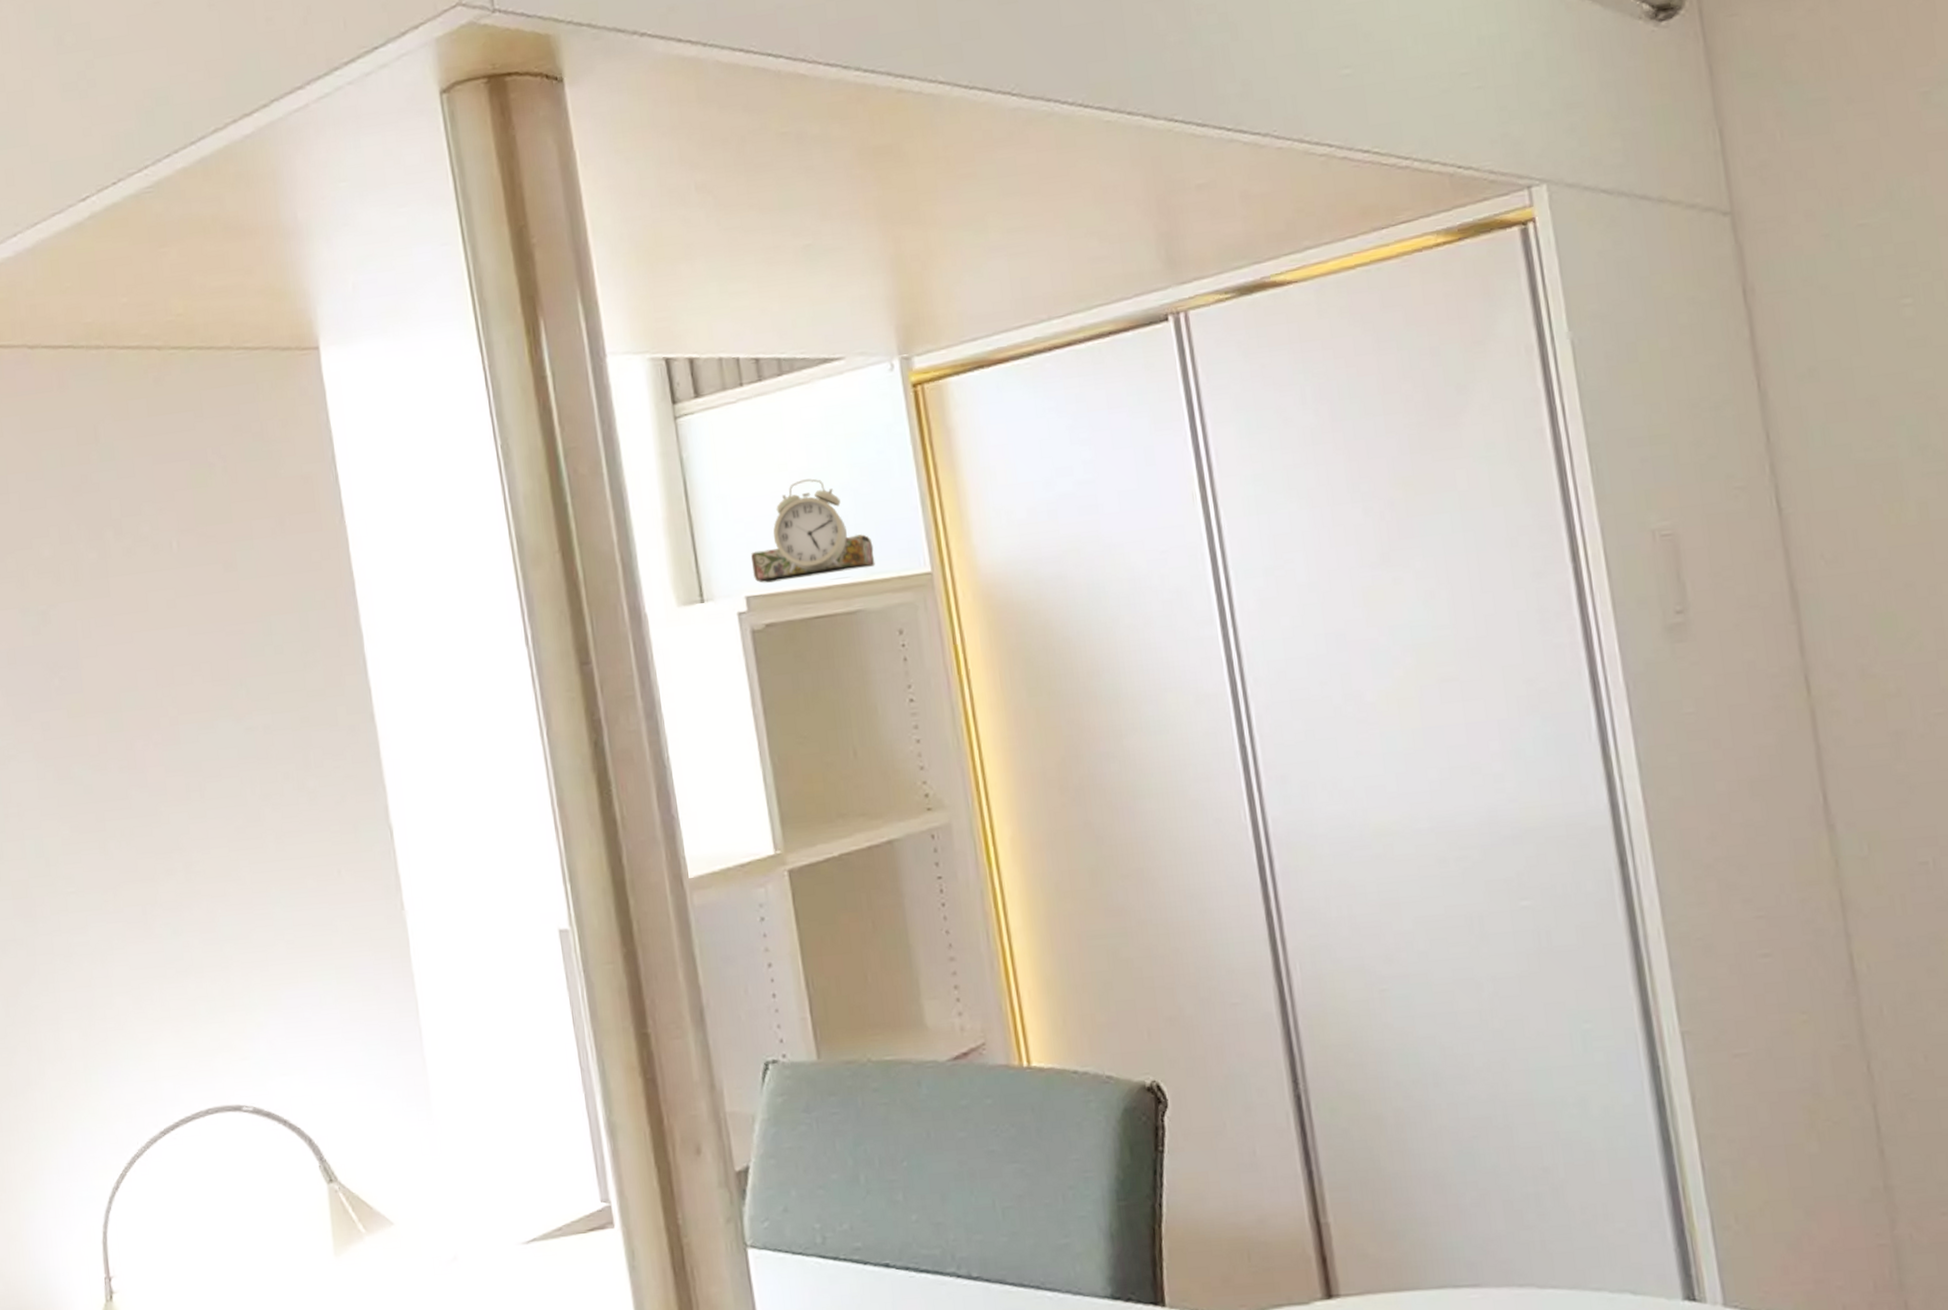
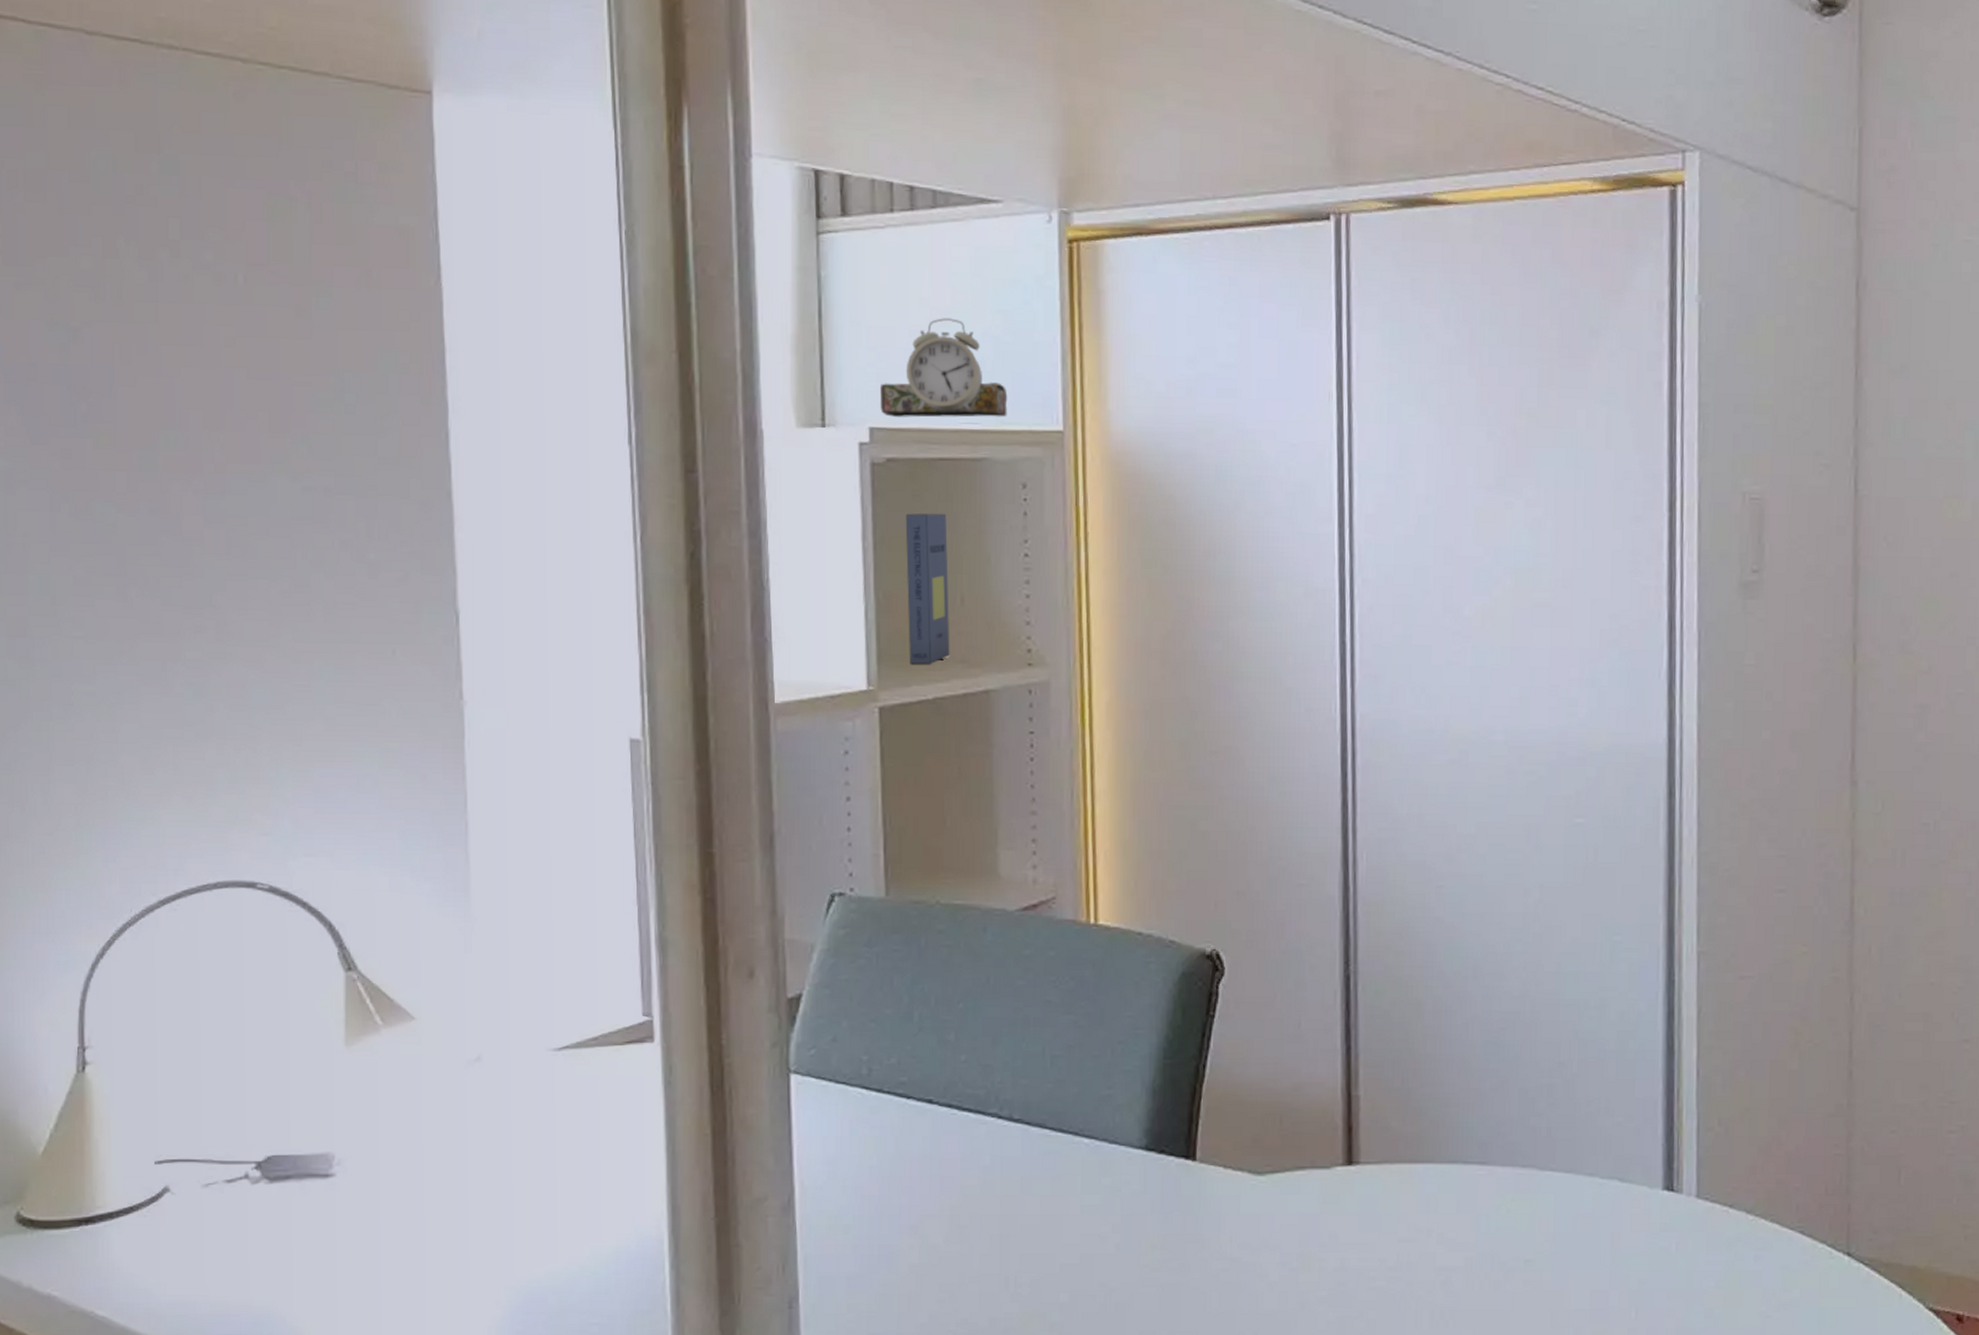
book: none [790,670,850,824] -> present [905,513,950,665]

